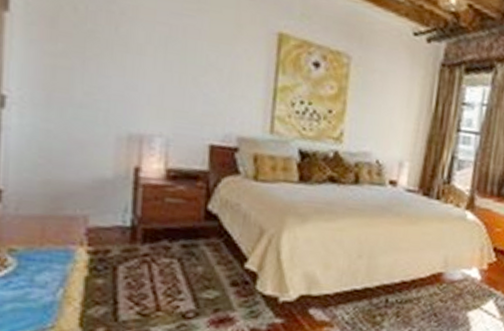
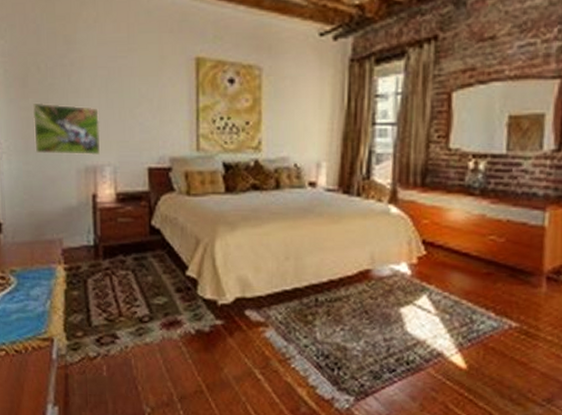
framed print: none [60,50,153,123] -> present [32,102,100,156]

